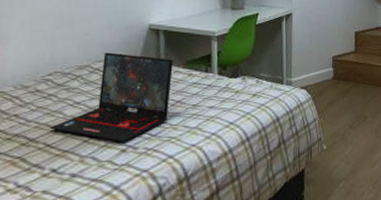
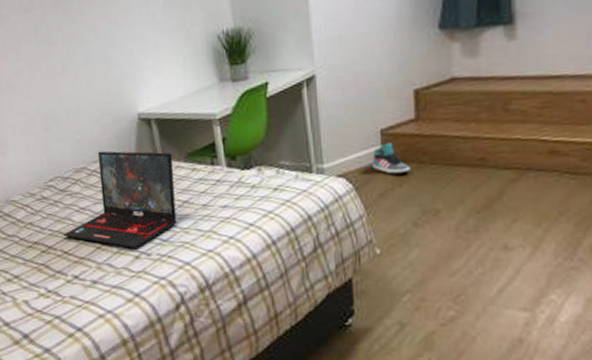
sneaker: none [326,66,350,89] -> present [373,143,411,174]

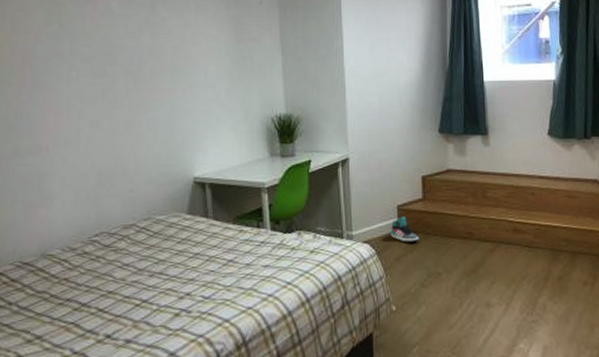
laptop: present [63,151,177,248] -> none [100,209,222,306]

